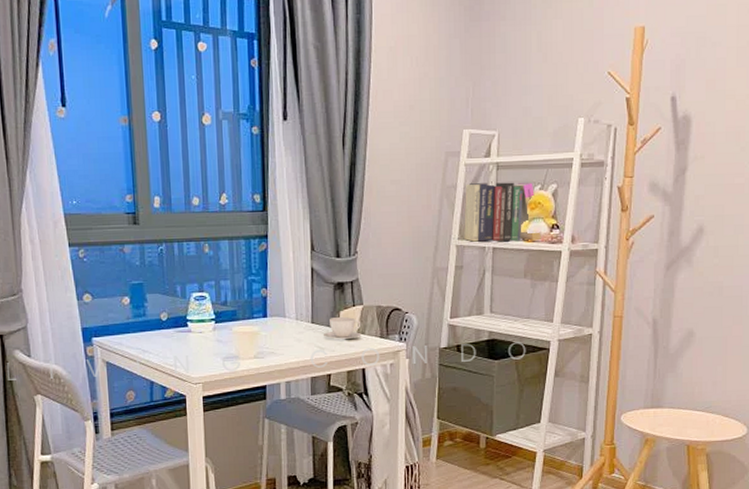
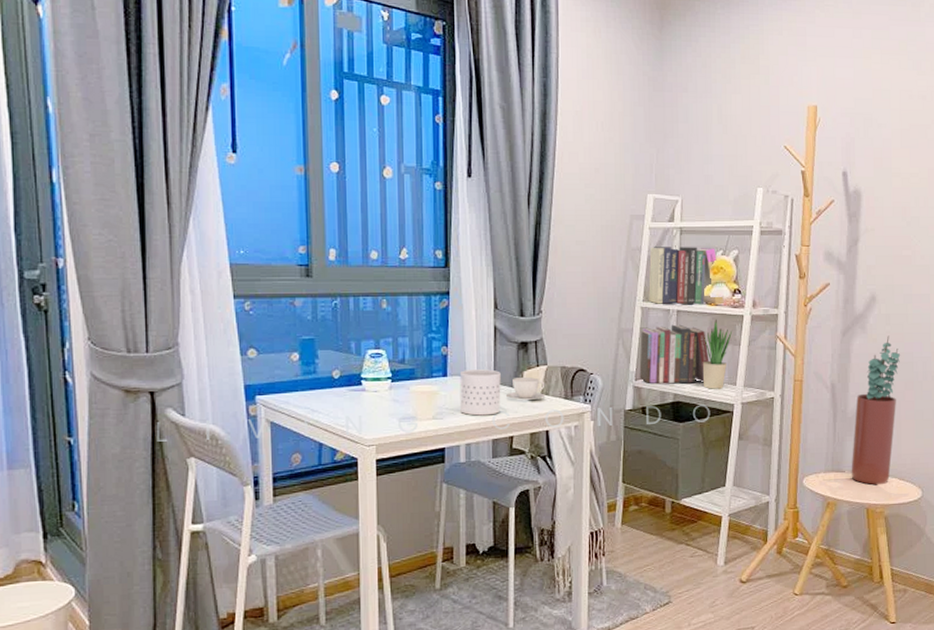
mug: none [279,310,319,355] -> present [459,369,501,416]
books: none [454,262,526,322] -> present [639,324,709,384]
potted plant: none [518,256,550,327] -> present [702,320,733,389]
vase: none [672,268,729,422] -> present [851,335,901,485]

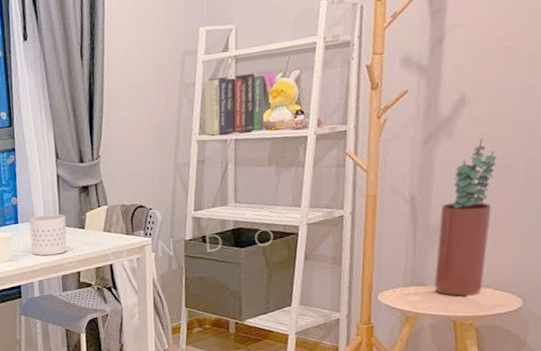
teacup: present [506,376,546,401] -> none [72,217,108,240]
books: present [639,324,709,384] -> none [197,152,271,213]
potted plant: present [702,320,733,389] -> none [263,144,296,214]

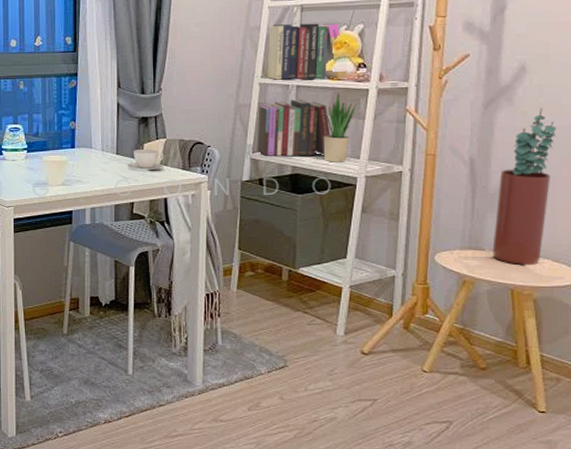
mug: present [29,213,67,256] -> none [86,142,123,183]
teacup: none [72,217,108,240] -> present [128,148,164,171]
books: none [197,152,271,213] -> present [257,99,331,157]
potted plant: none [263,144,296,214] -> present [323,94,357,162]

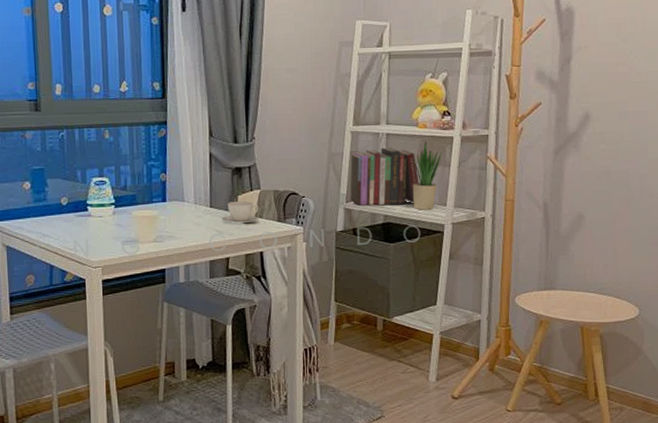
books: present [267,23,347,80] -> none [358,71,433,128]
vase: present [492,108,557,266] -> none [564,153,616,304]

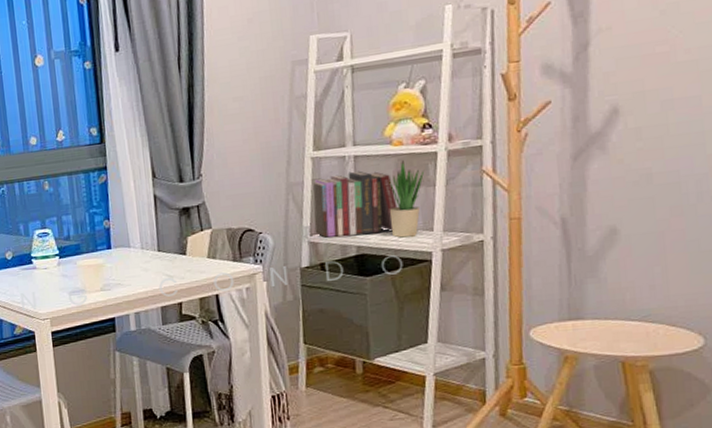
teacup: present [222,200,259,224] -> none [172,242,213,267]

